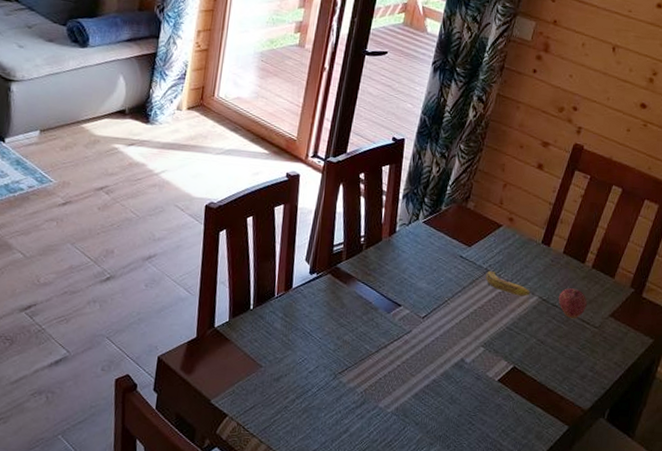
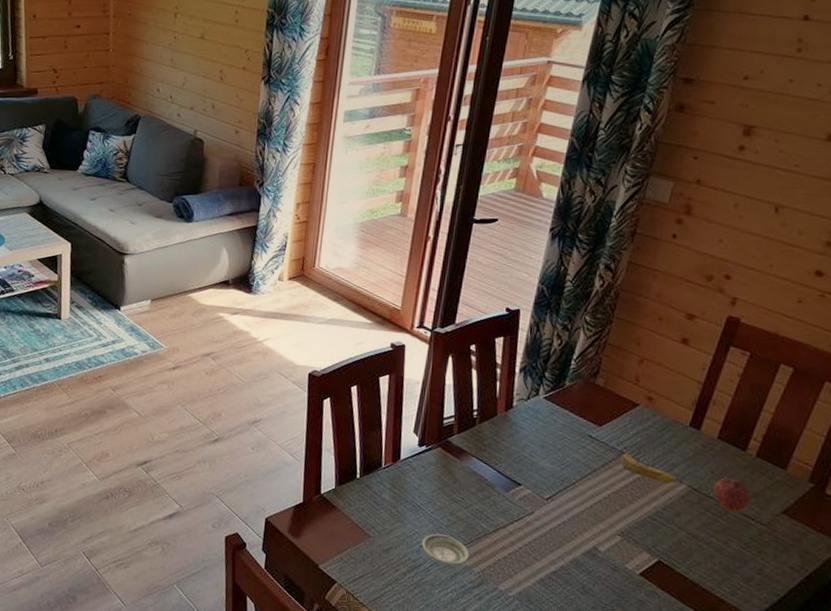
saucer: none [310,358,354,389] -> present [421,533,470,566]

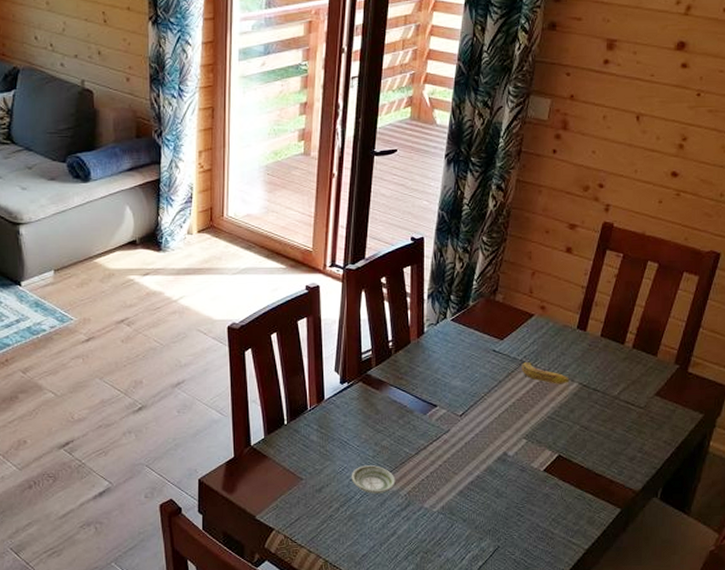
fruit: present [712,478,751,514] -> none [599,371,630,402]

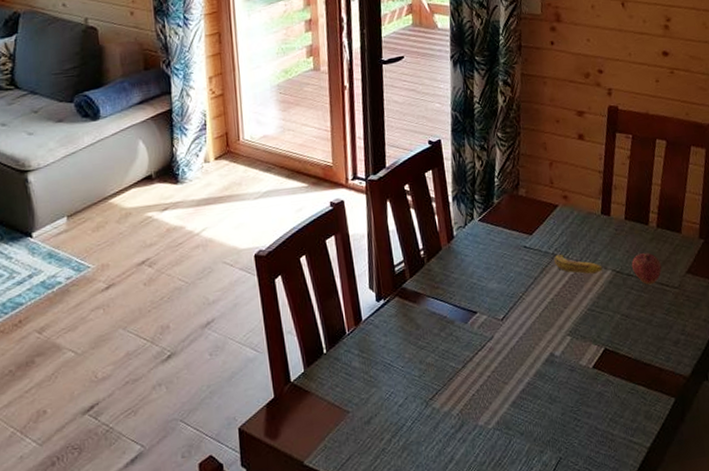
saucer: present [351,465,396,494] -> none [399,385,446,418]
fruit: none [599,371,630,402] -> present [631,253,662,285]

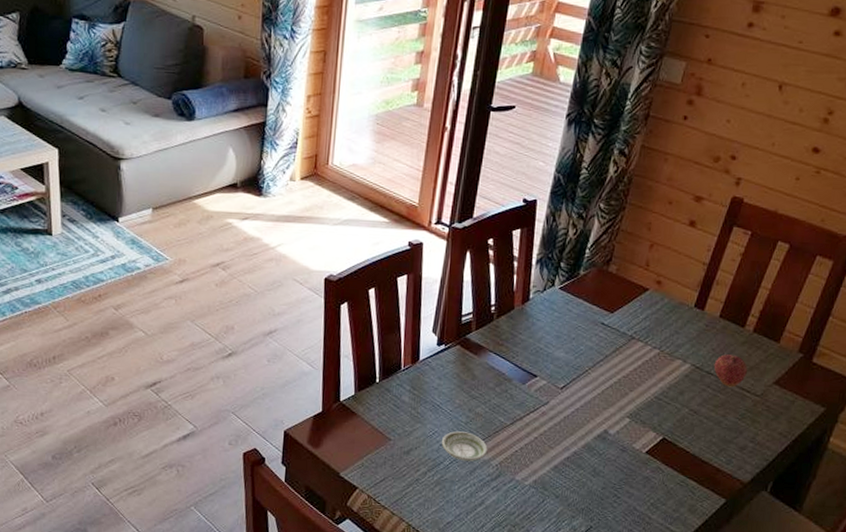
saucer: none [399,385,446,418] -> present [441,431,488,461]
banana: present [554,254,603,274] -> none [630,338,682,364]

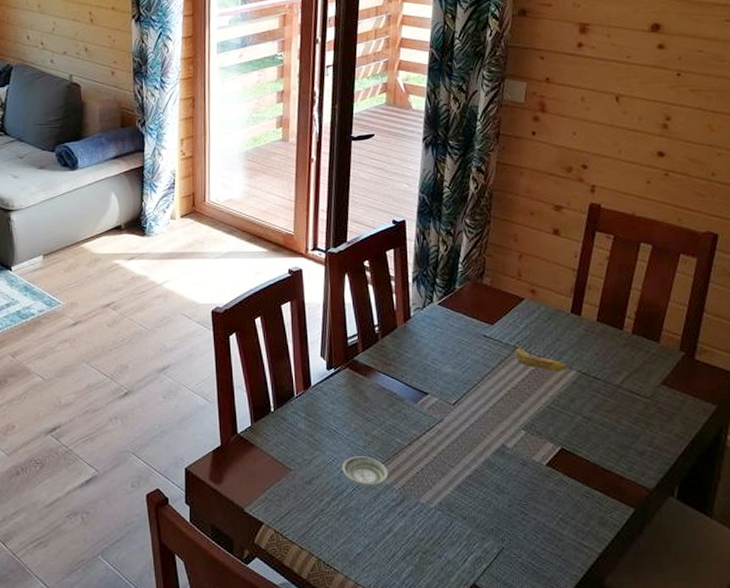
banana: none [630,338,682,364] -> present [515,348,567,372]
fruit: present [713,354,747,388] -> none [599,358,633,391]

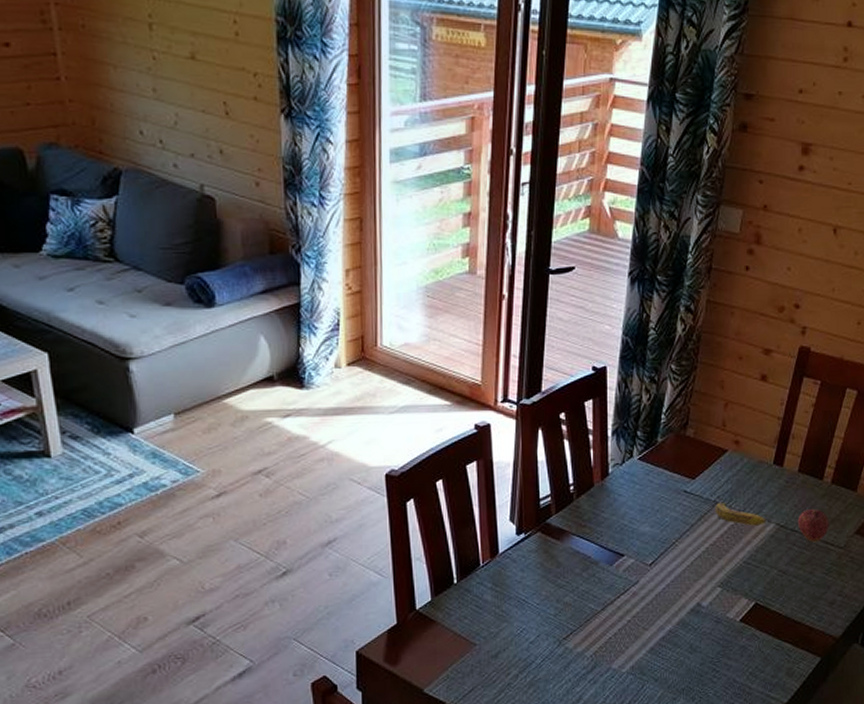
saucer: present [341,456,389,487] -> none [530,624,580,657]
fruit: none [599,358,633,391] -> present [797,509,829,543]

